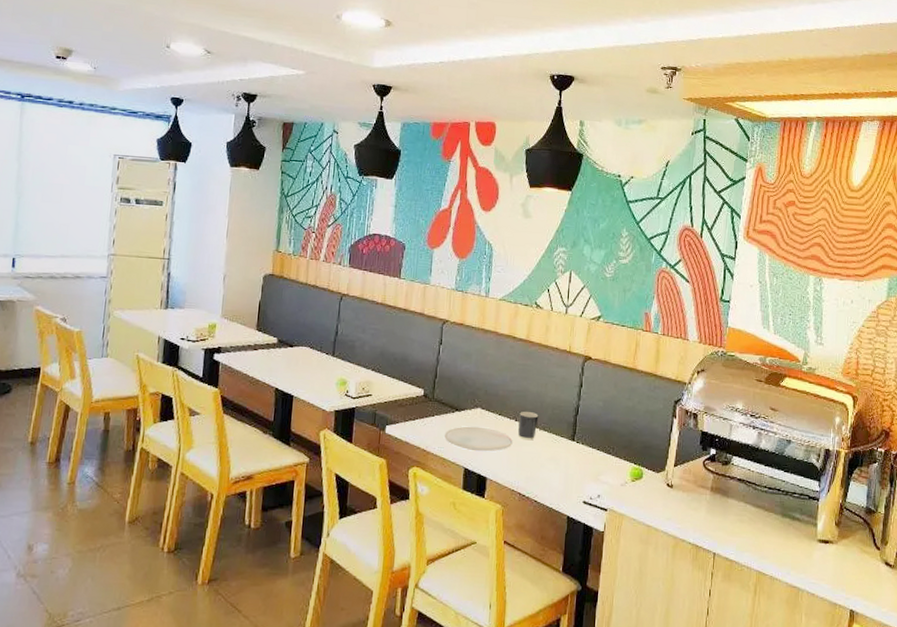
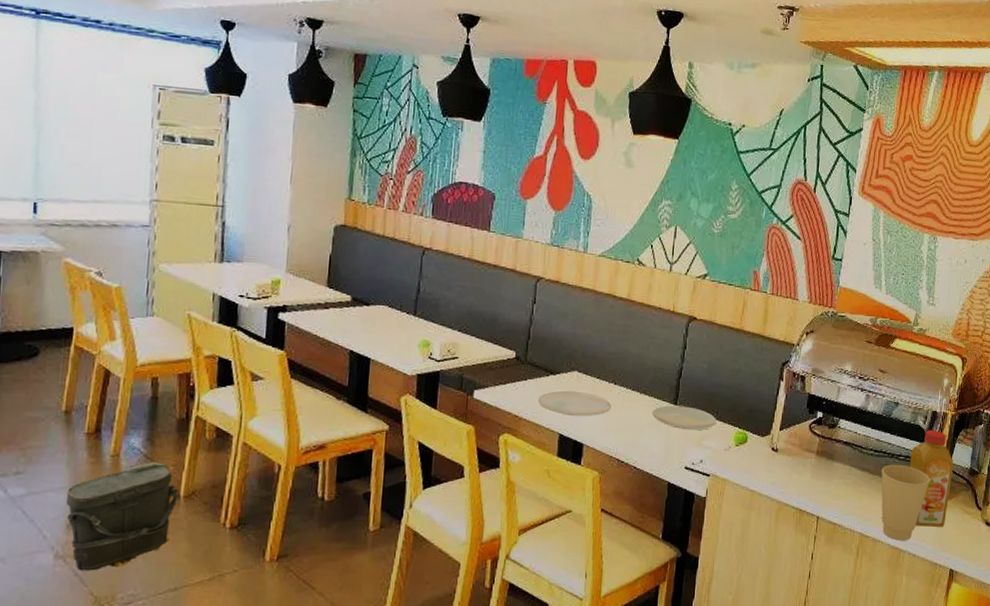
bag: none [28,489,126,590] -> present [65,462,181,571]
mug: present [518,411,539,441] -> none [617,374,640,405]
plate: none [551,441,613,466] -> present [652,405,717,431]
cup: none [776,501,826,580] -> present [881,464,930,541]
juice bottle: none [804,468,849,566] -> present [909,430,954,527]

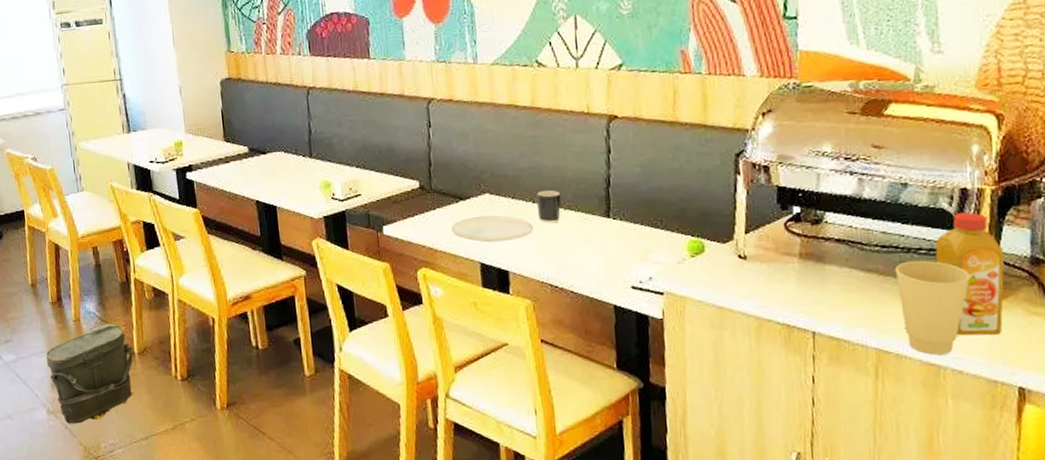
mug: none [617,374,640,405] -> present [535,189,561,224]
plate: present [652,405,717,431] -> none [582,217,662,245]

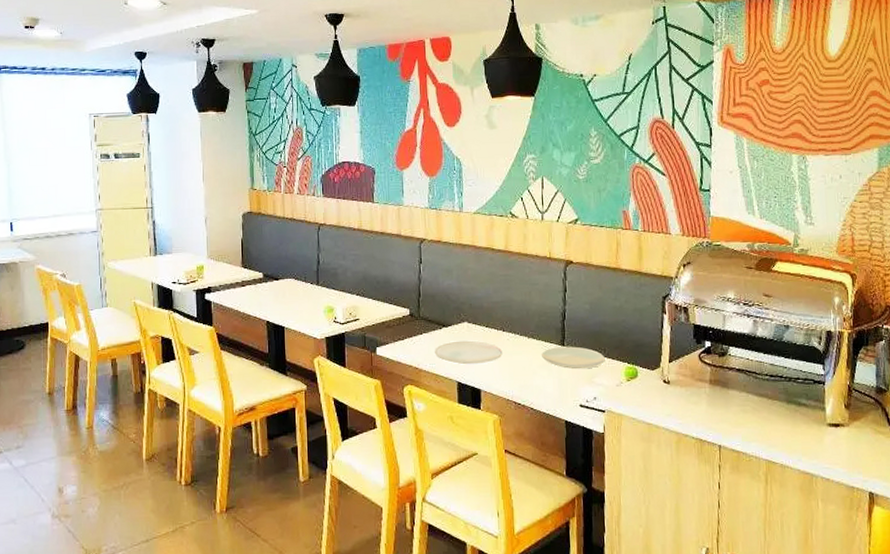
bag: present [46,323,136,424] -> none [56,431,143,528]
mug: present [535,189,561,224] -> none [505,320,526,350]
plate: none [582,217,662,245] -> present [542,346,605,369]
cup: present [894,260,971,355] -> none [780,387,834,465]
juice bottle: present [935,212,1005,336] -> none [809,350,858,450]

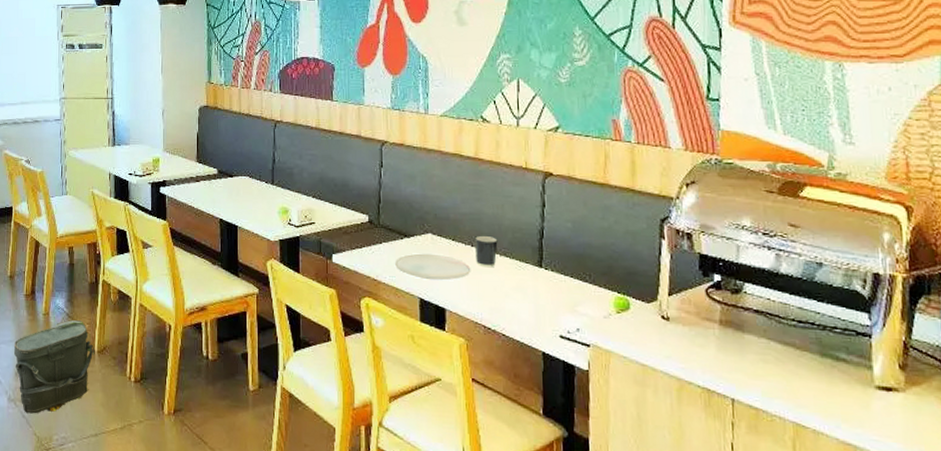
bag: none [56,431,143,528] -> present [13,320,95,414]
mug: none [505,320,526,350] -> present [474,235,498,268]
plate: present [542,346,605,369] -> none [516,268,591,296]

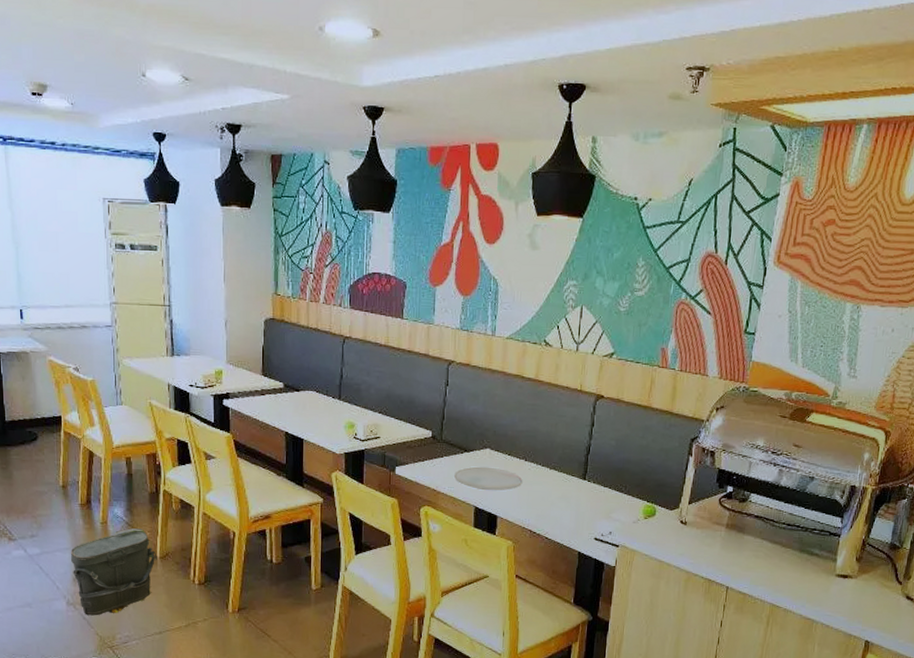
mug: present [474,235,498,268] -> none [528,450,549,480]

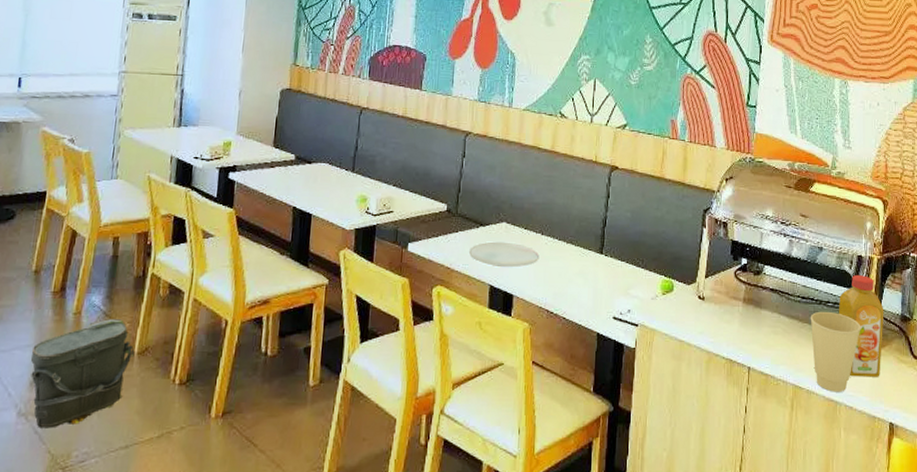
cup: none [793,537,847,612] -> present [810,311,861,392]
juice bottle: none [824,504,873,600] -> present [838,275,884,377]

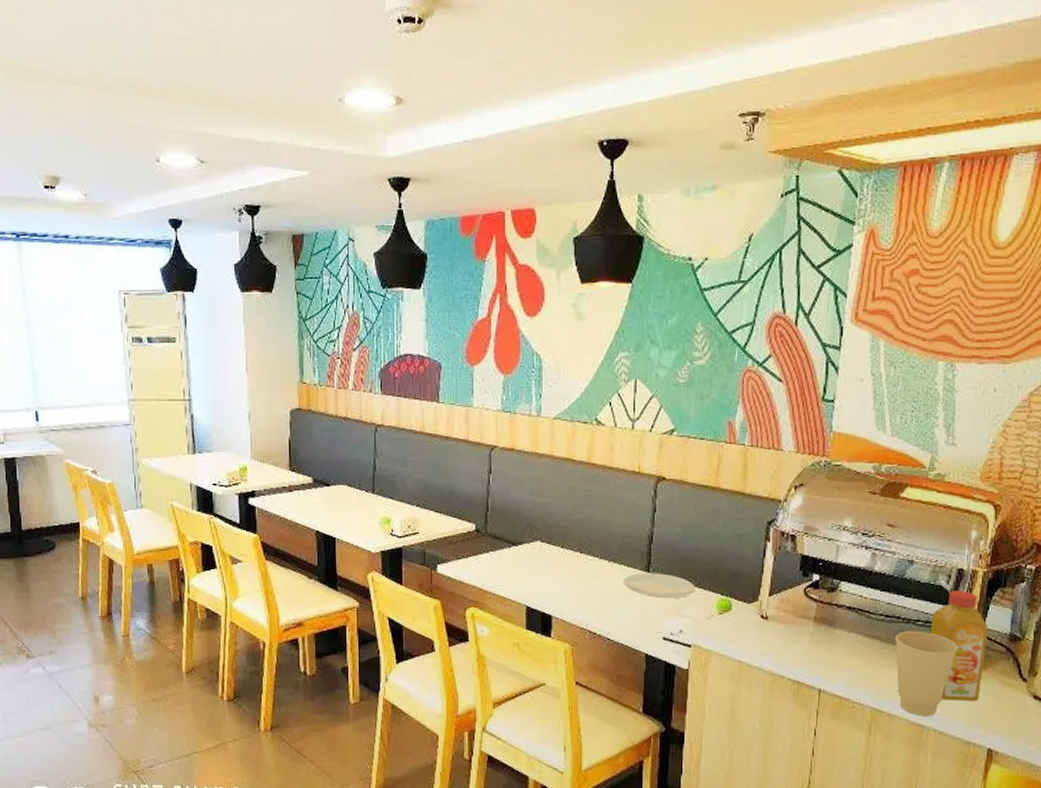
bag: present [30,319,135,429] -> none [91,641,183,738]
plate: present [468,241,540,268] -> none [501,561,579,588]
plate: none [579,254,643,280] -> present [623,573,696,599]

